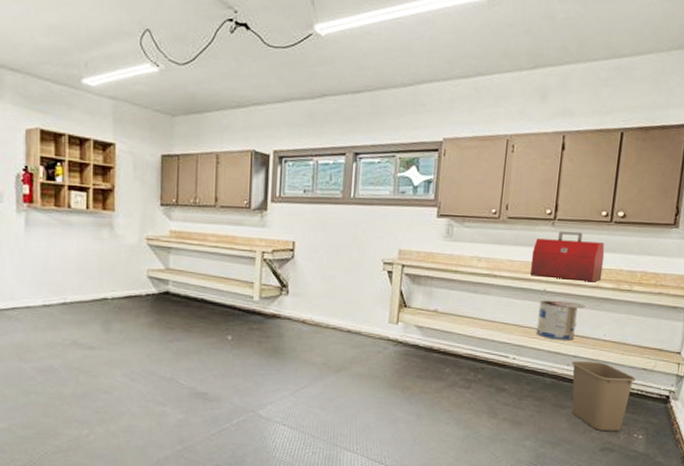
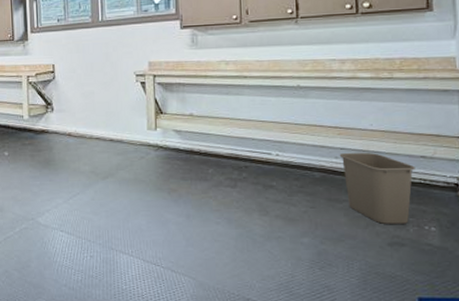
toolbox: present [529,231,605,283] -> none [279,26,357,74]
paint can: present [536,300,586,342] -> none [295,94,345,135]

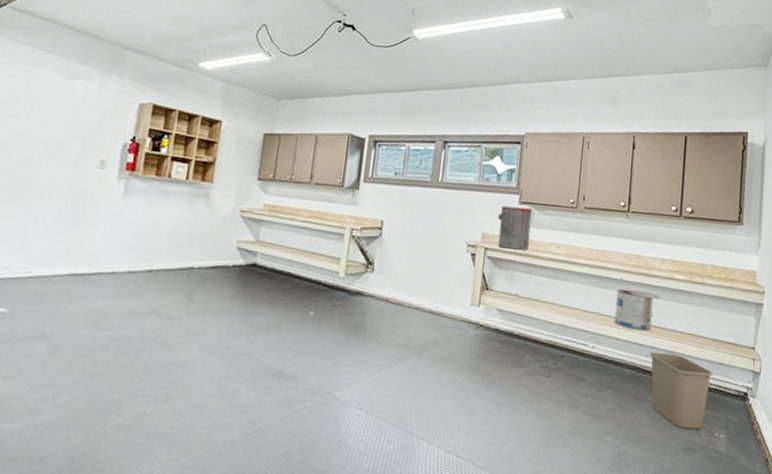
paint can: none [160,32,197,73] -> present [497,206,532,251]
paint can: none [295,94,345,135] -> present [614,288,661,332]

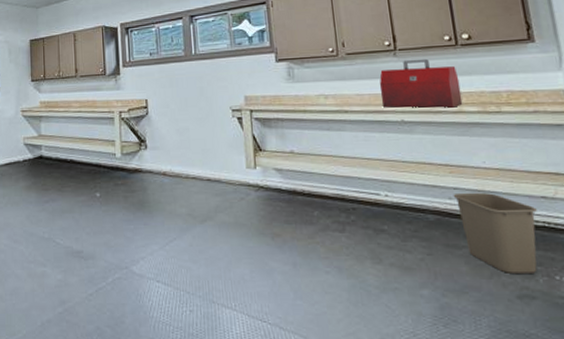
paint can: present [497,206,532,251] -> none [256,65,295,108]
toolbox: none [606,223,676,274] -> present [379,58,463,109]
paint can: present [614,288,661,332] -> none [400,129,453,173]

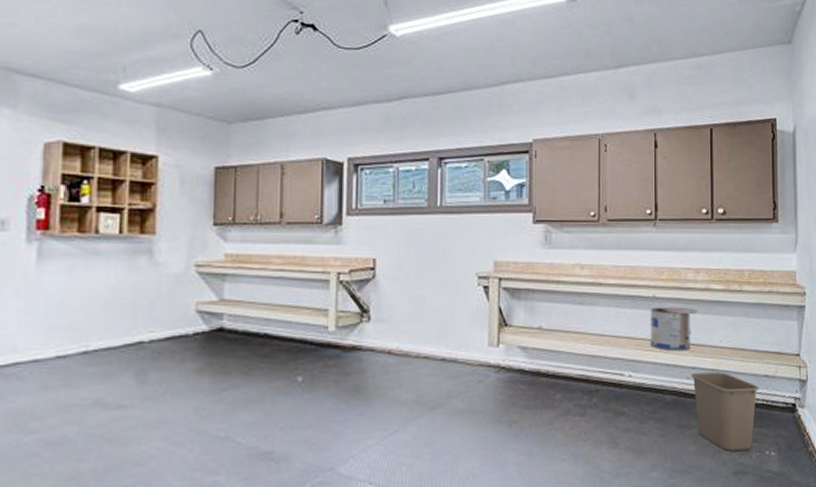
toolbox: present [379,58,463,109] -> none [636,231,710,285]
paint can: none [400,129,453,173] -> present [650,306,698,352]

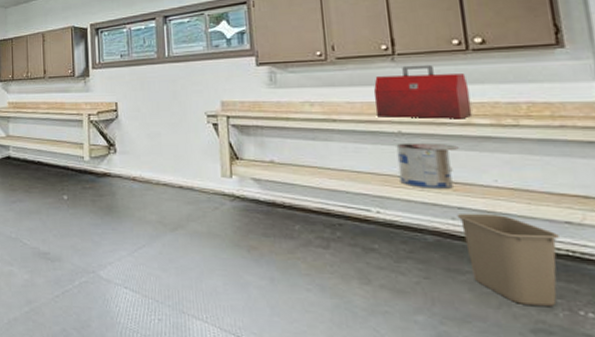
toolbox: none [636,231,710,285] -> present [373,64,473,120]

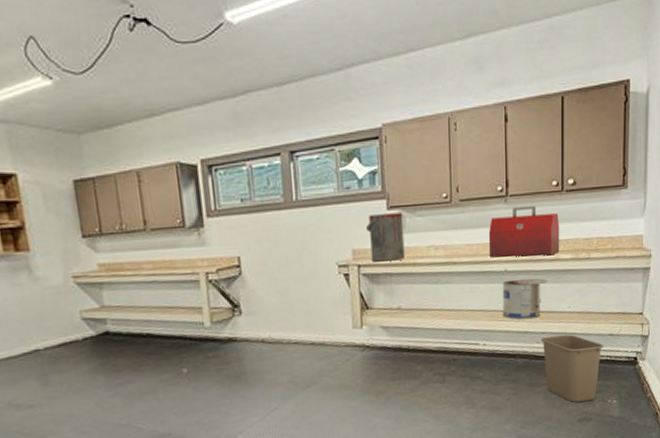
paint can: none [234,69,277,114] -> present [365,213,405,262]

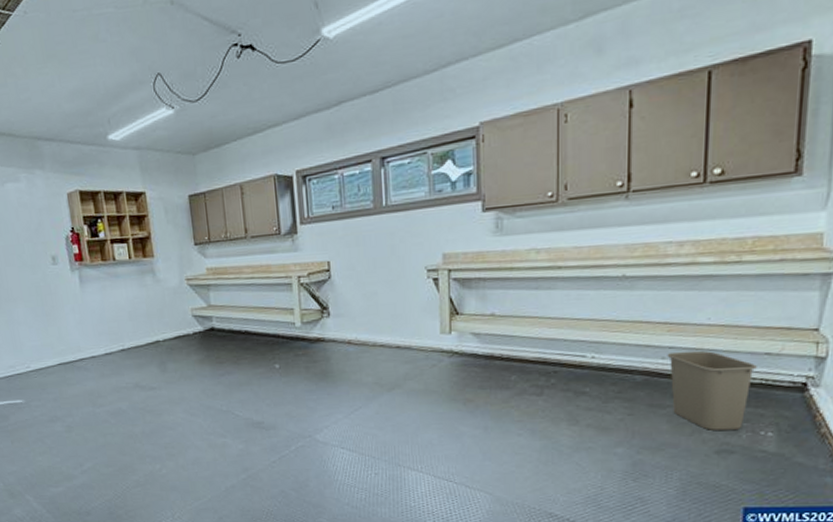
paint can: present [365,213,405,262] -> none [457,214,501,266]
toolbox: present [488,205,560,258] -> none [602,201,700,262]
paint can: present [502,278,548,320] -> none [618,284,679,332]

